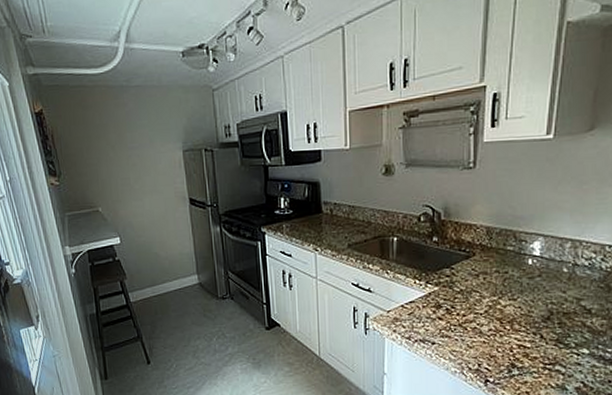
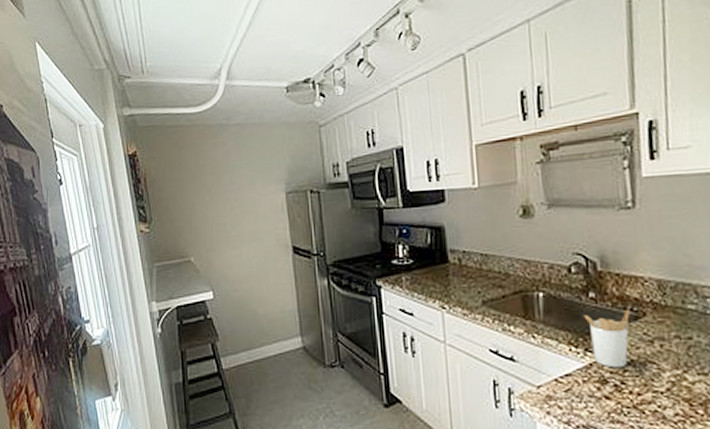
utensil holder: none [427,250,464,296] -> present [583,309,631,368]

